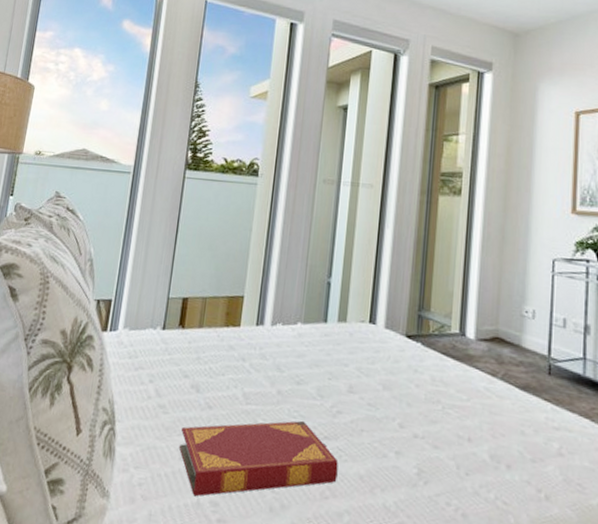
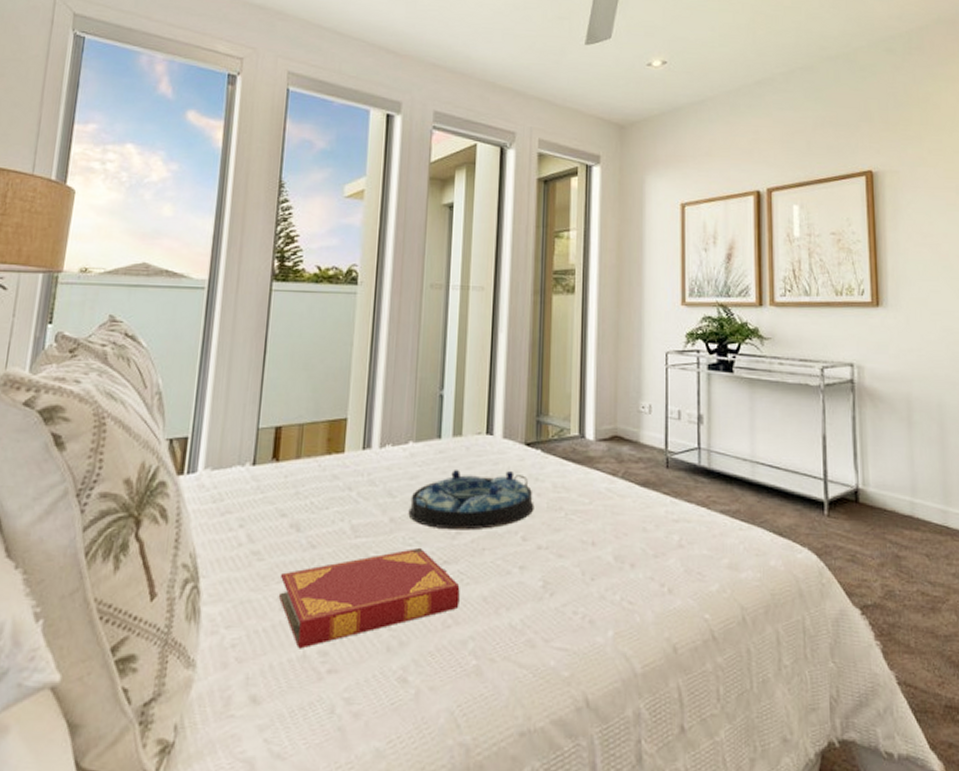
serving tray: none [294,352,413,412] -> present [408,469,534,530]

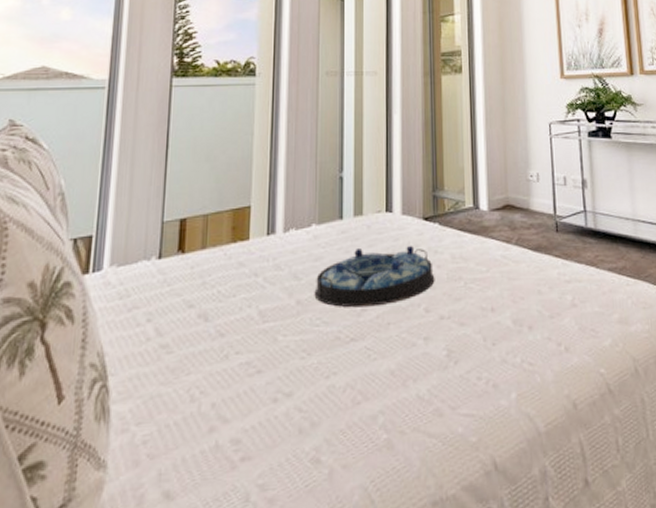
hardback book: present [278,547,460,649] -> none [188,327,368,439]

